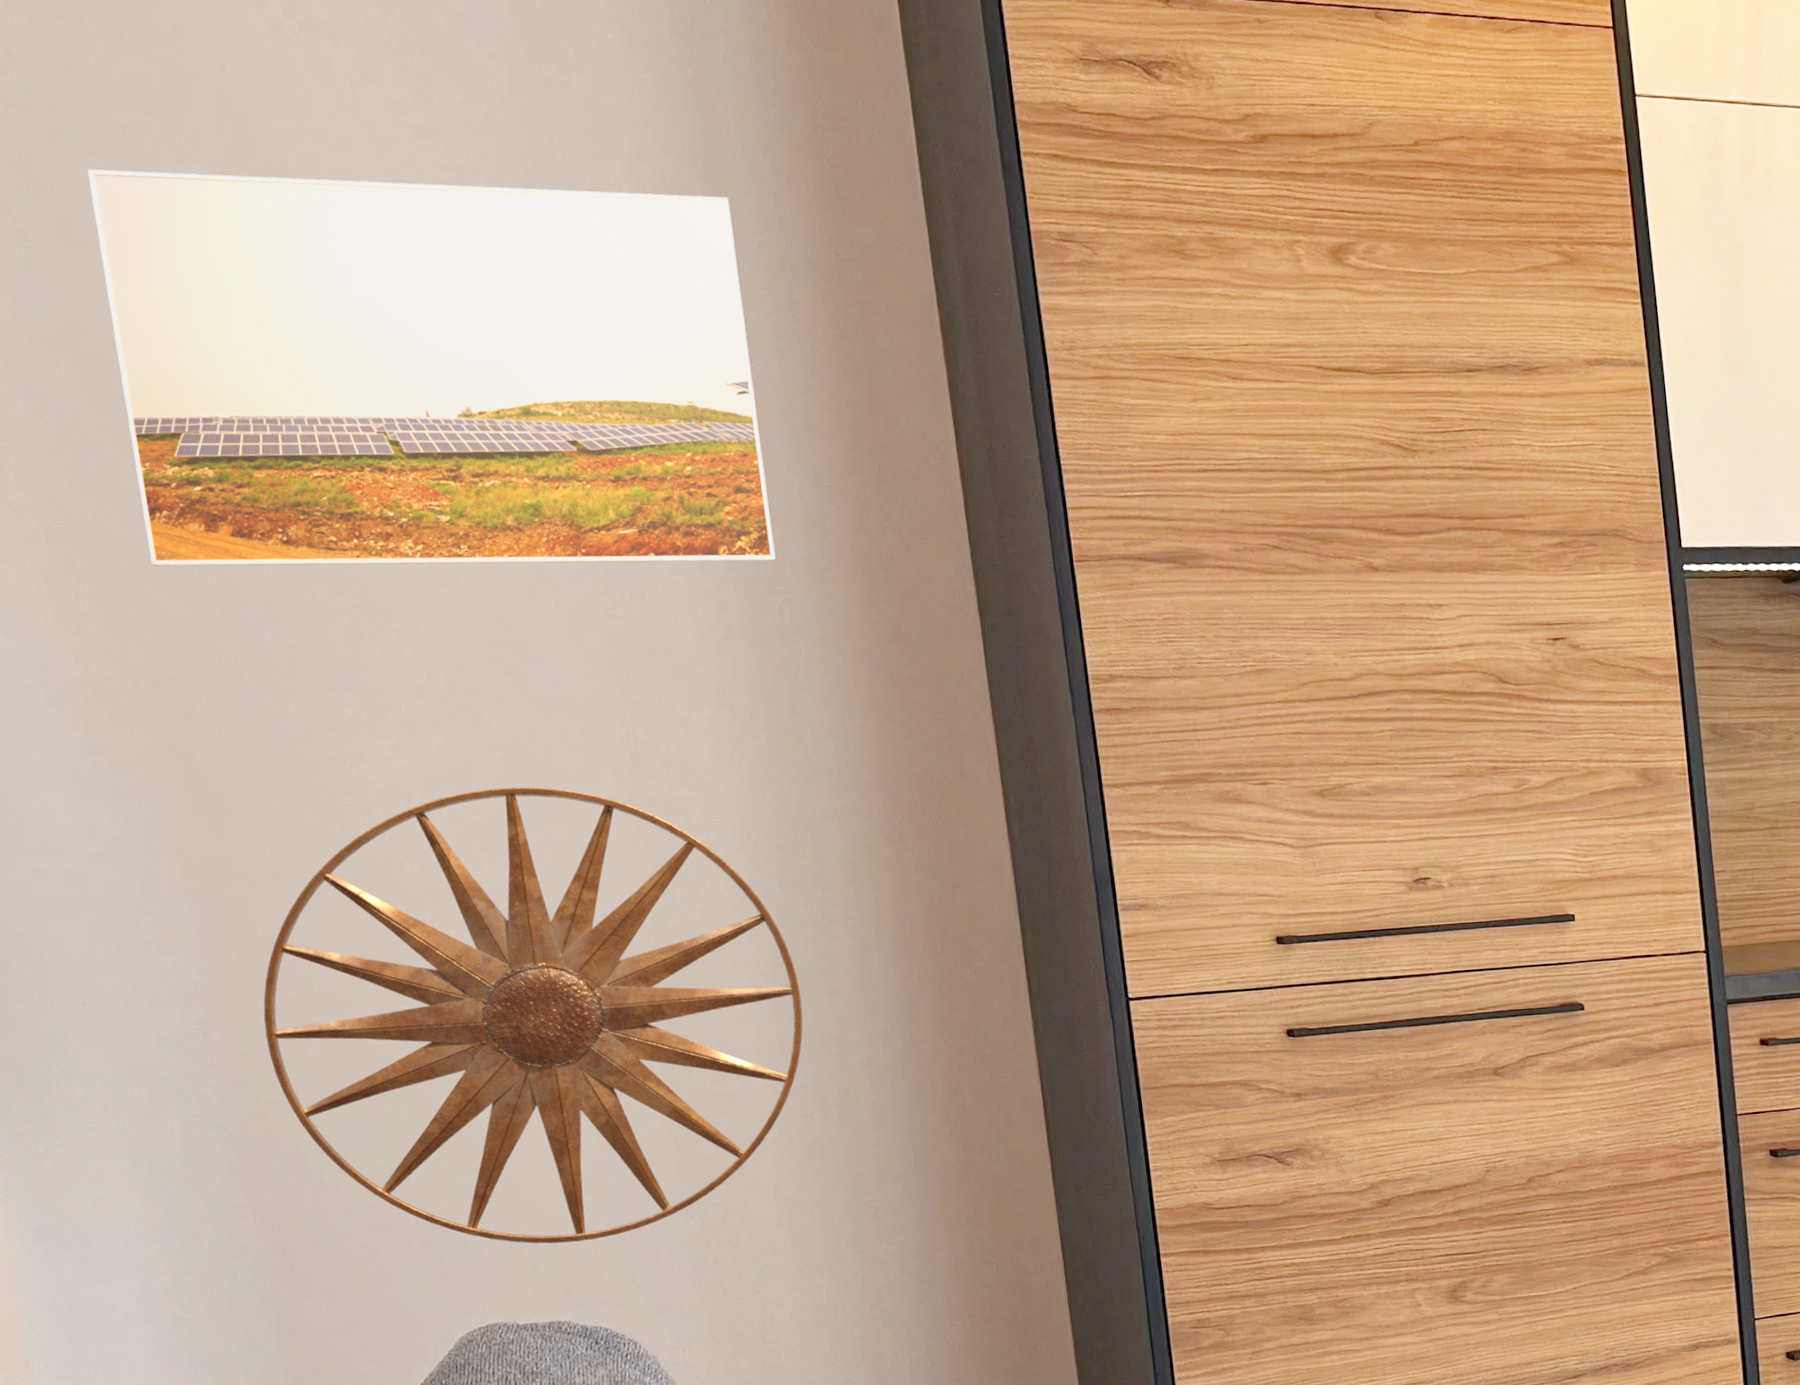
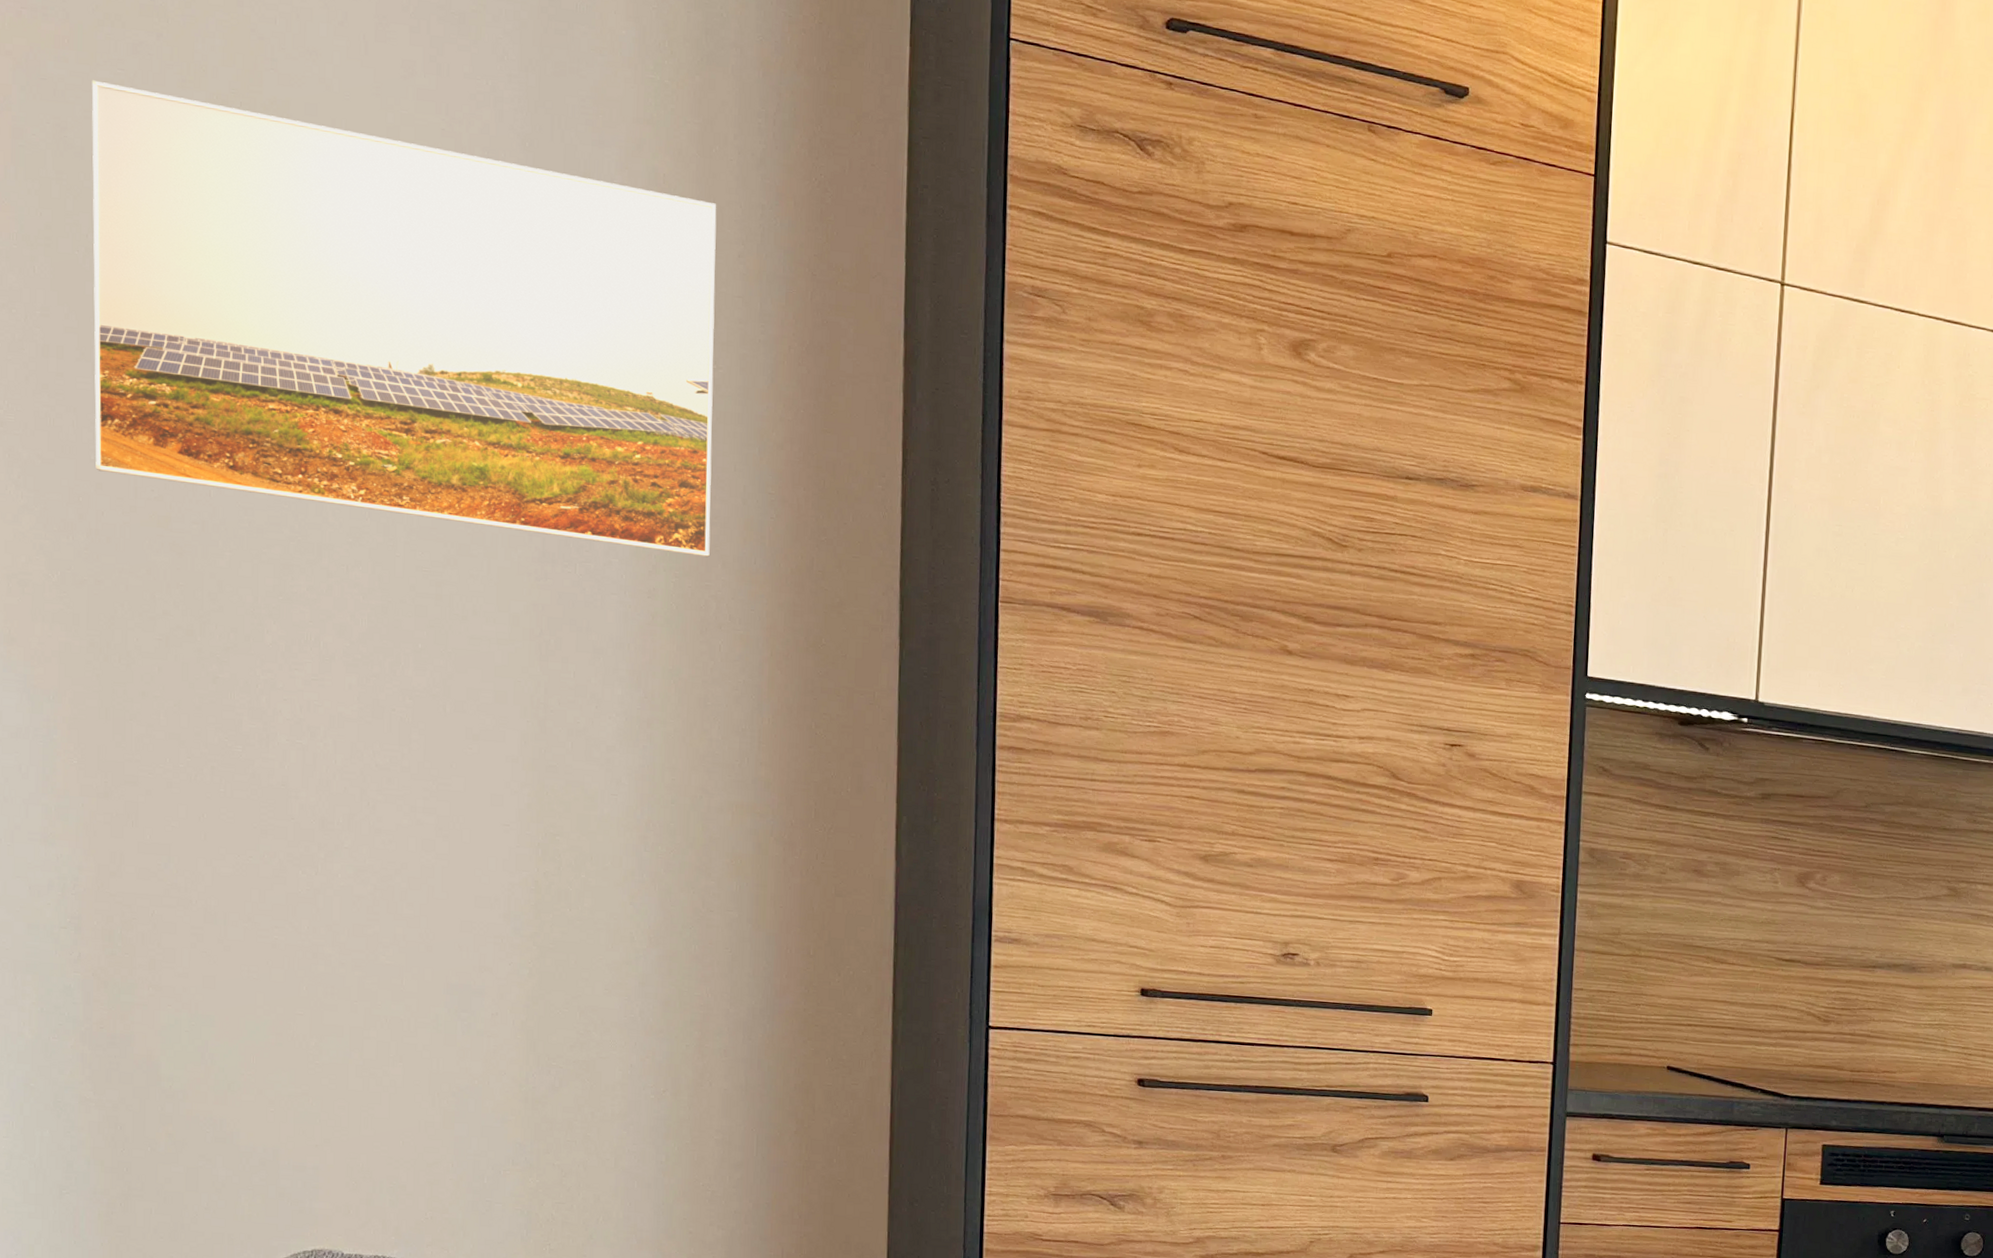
wall art: present [263,786,803,1244] -> none [137,733,670,1183]

